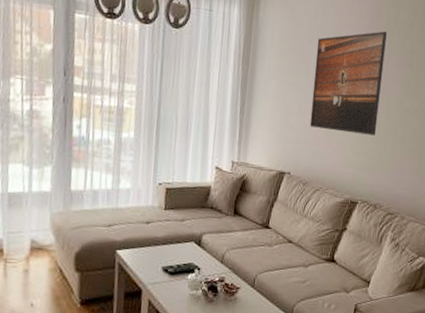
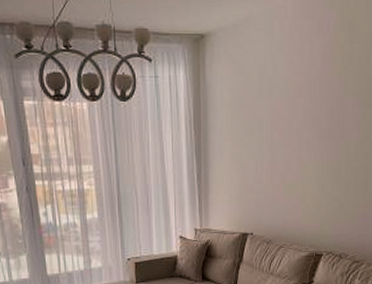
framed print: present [309,31,387,136] -> none [268,71,341,186]

